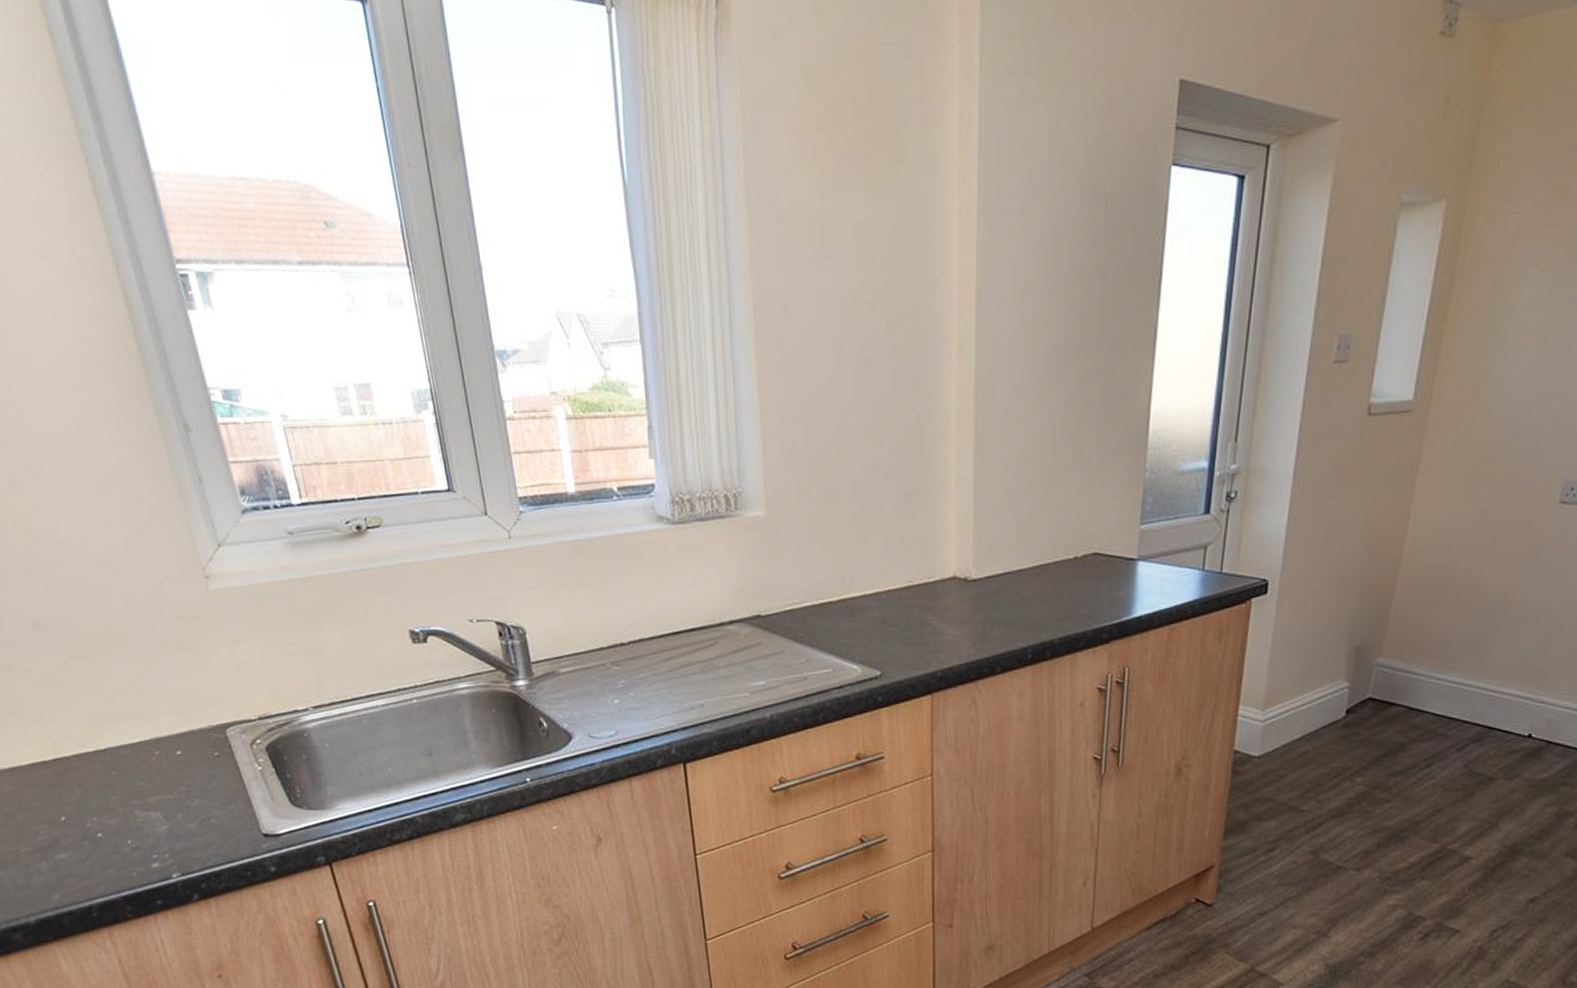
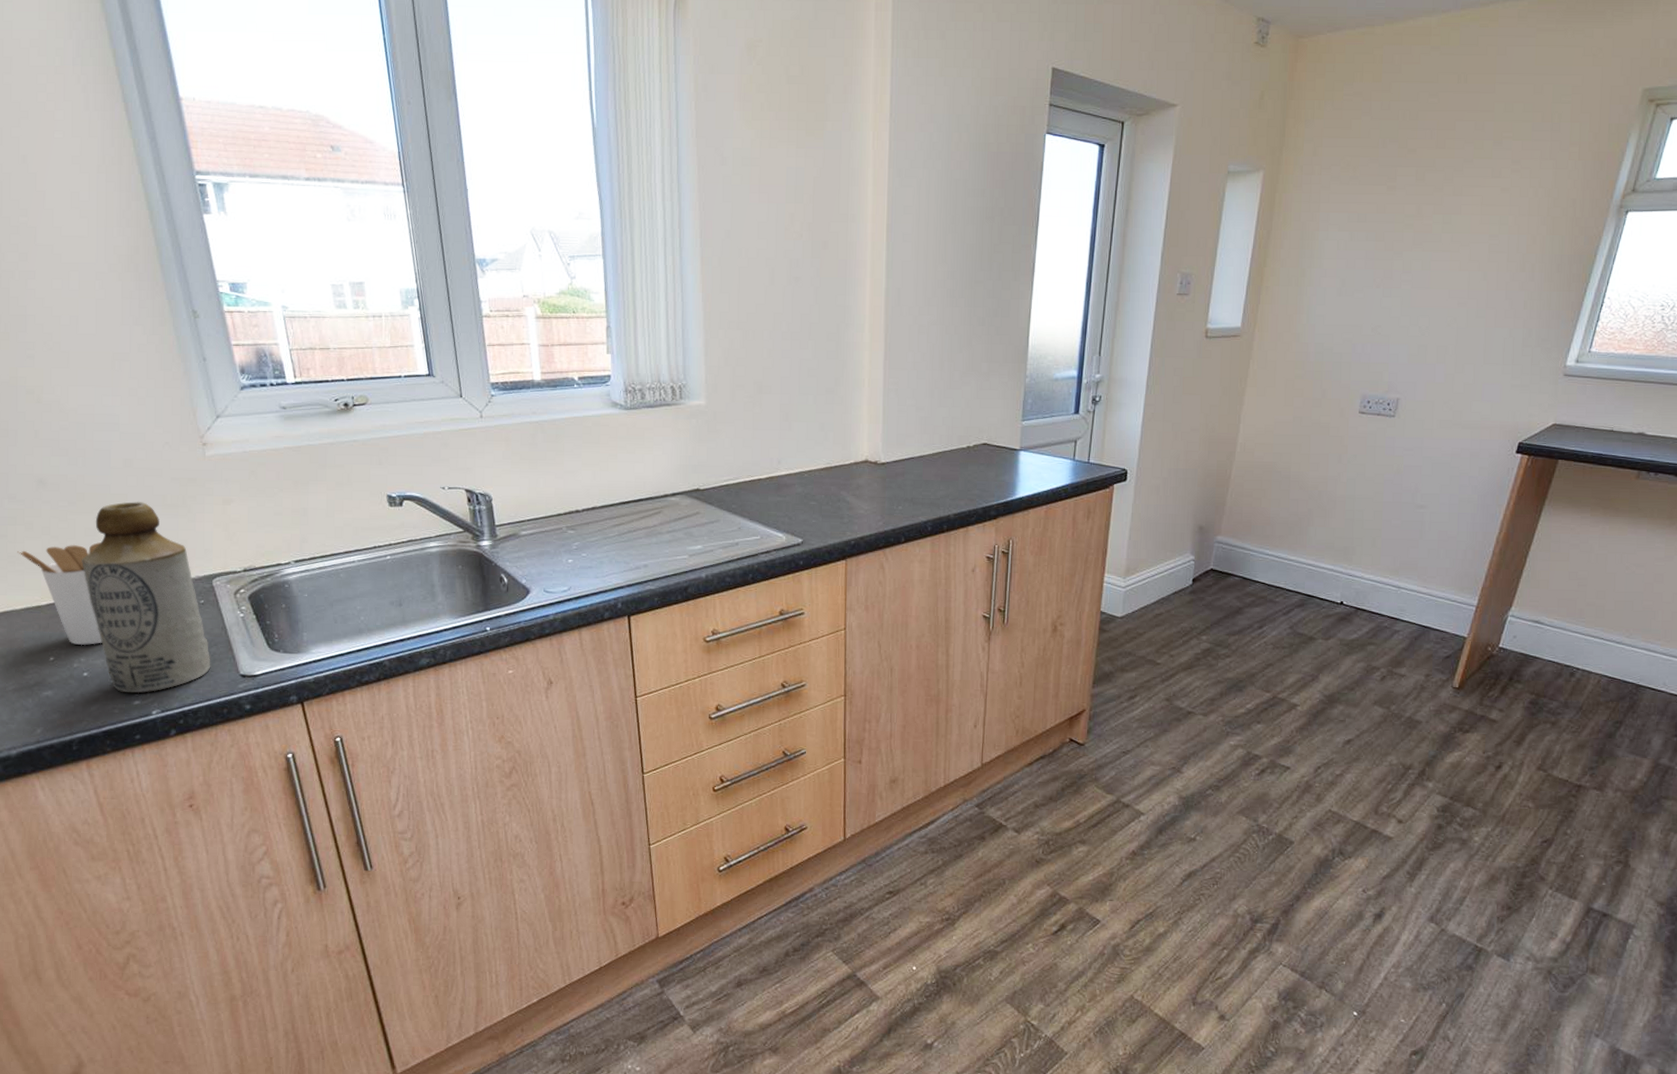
utensil holder: none [17,690,114,804] -> present [17,542,102,646]
bottle: none [86,644,231,856] -> present [82,502,211,694]

